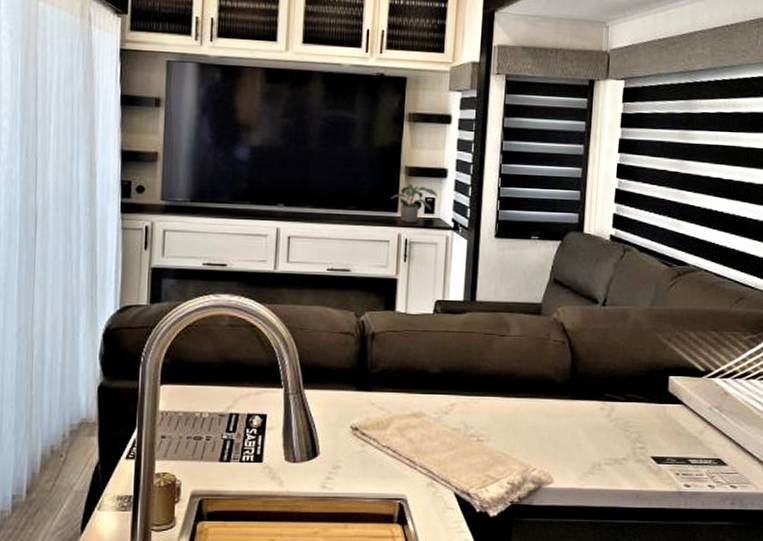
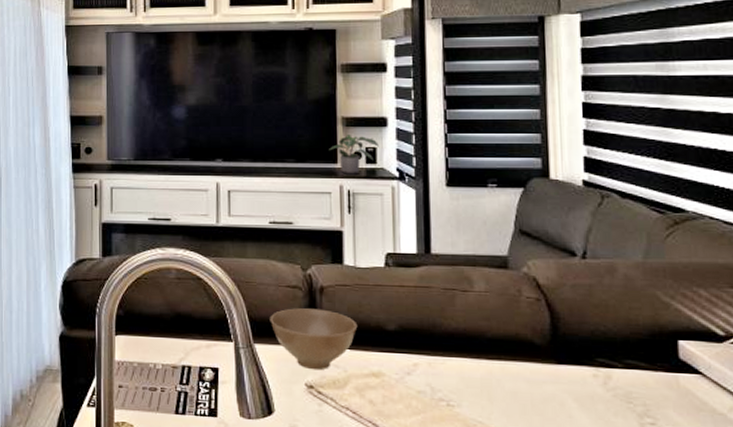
bowl: none [321,354,404,412] -> present [270,308,358,369]

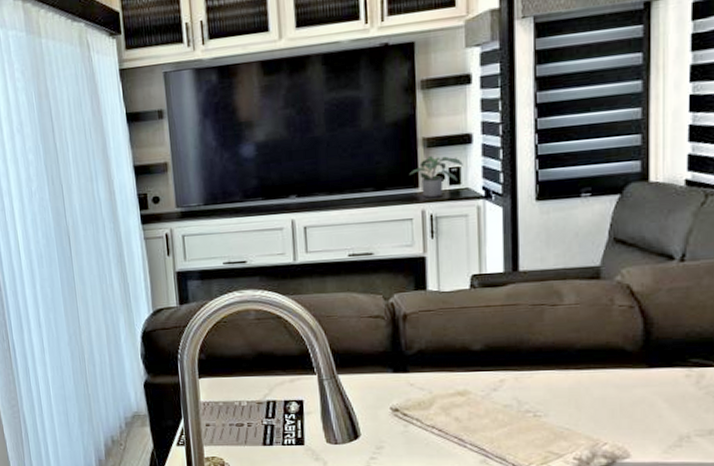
bowl: present [270,308,358,369] -> none [352,336,443,393]

